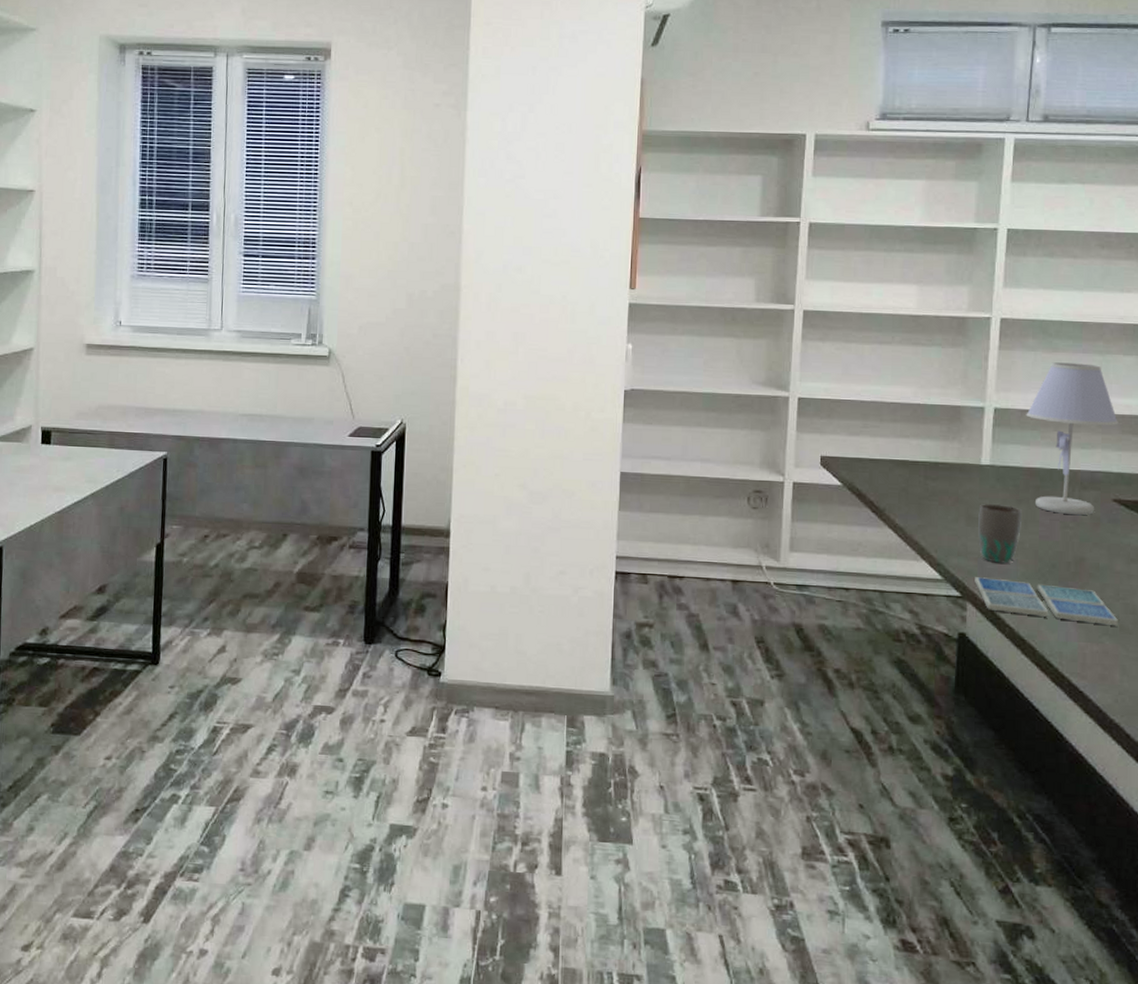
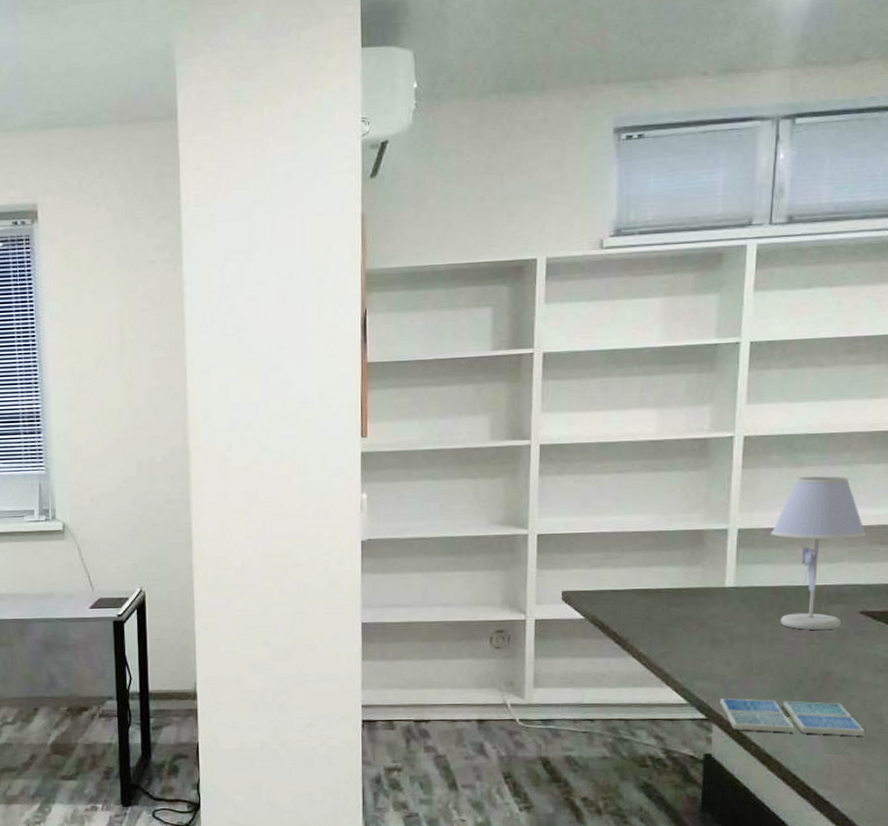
mug: present [978,504,1023,564] -> none [723,625,768,684]

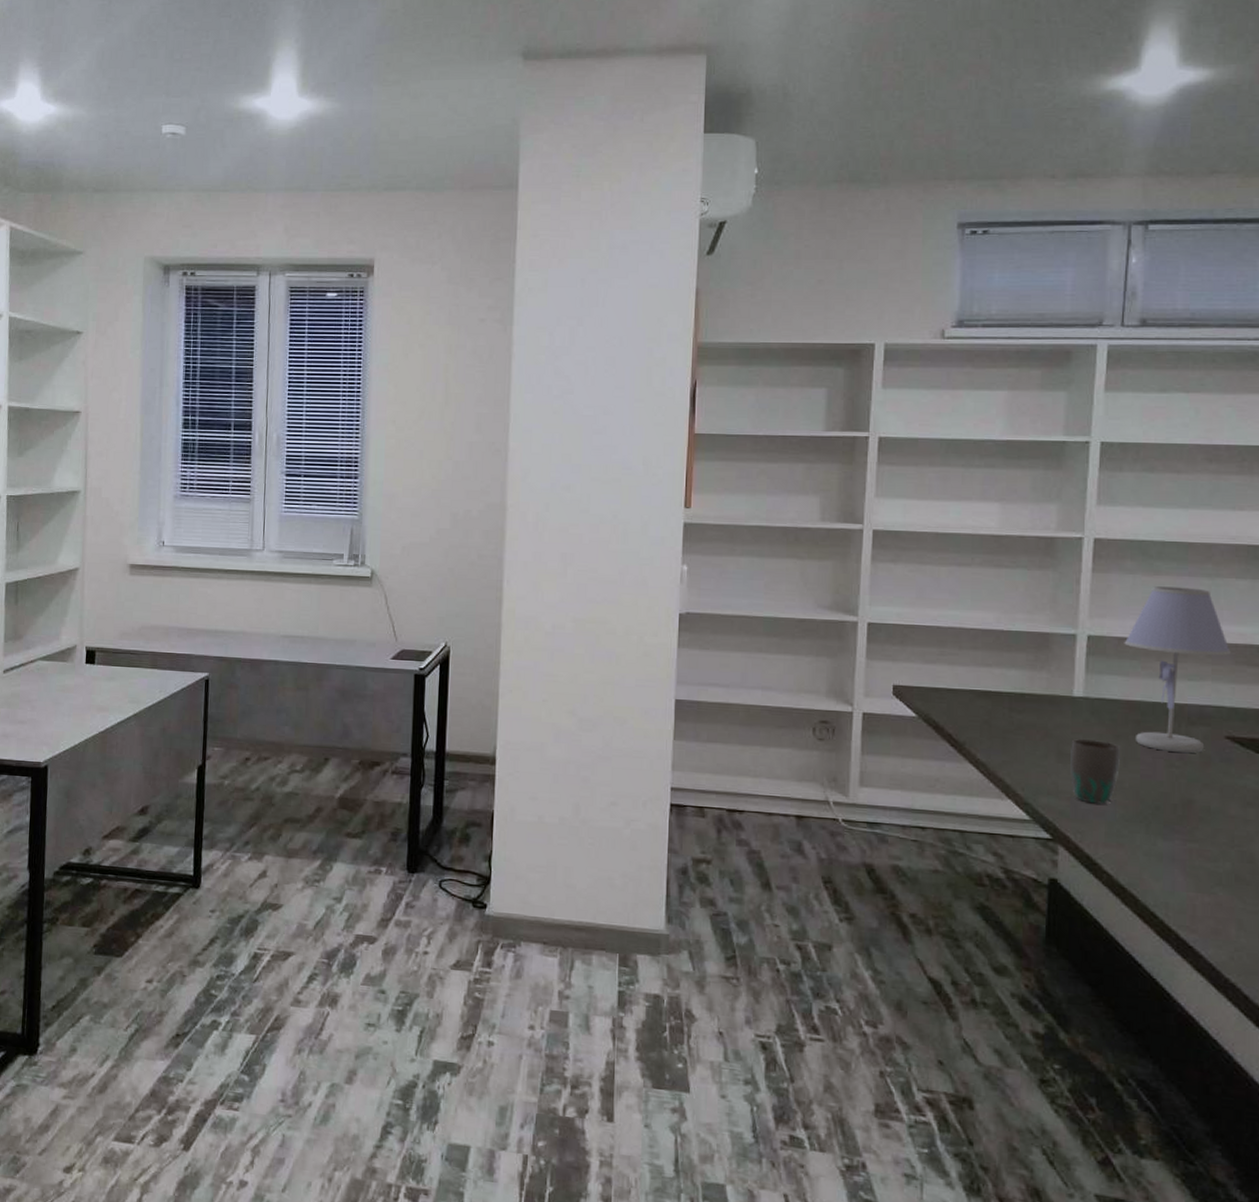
drink coaster: present [720,698,864,736] -> none [1067,818,1233,875]
mug: none [723,625,768,684] -> present [1070,739,1121,804]

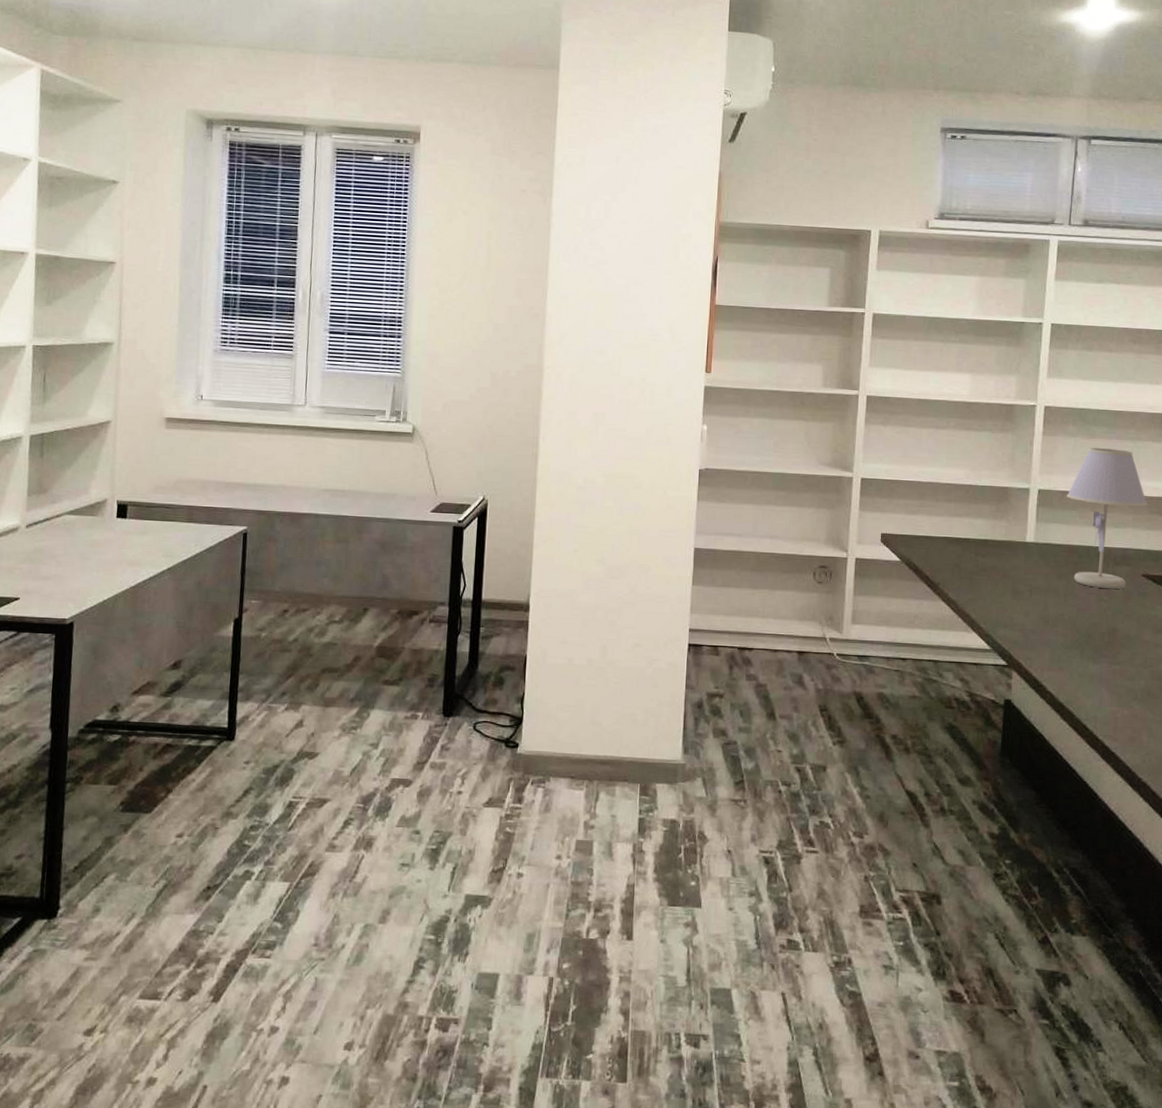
mug: present [1070,739,1121,804] -> none [1023,579,1063,634]

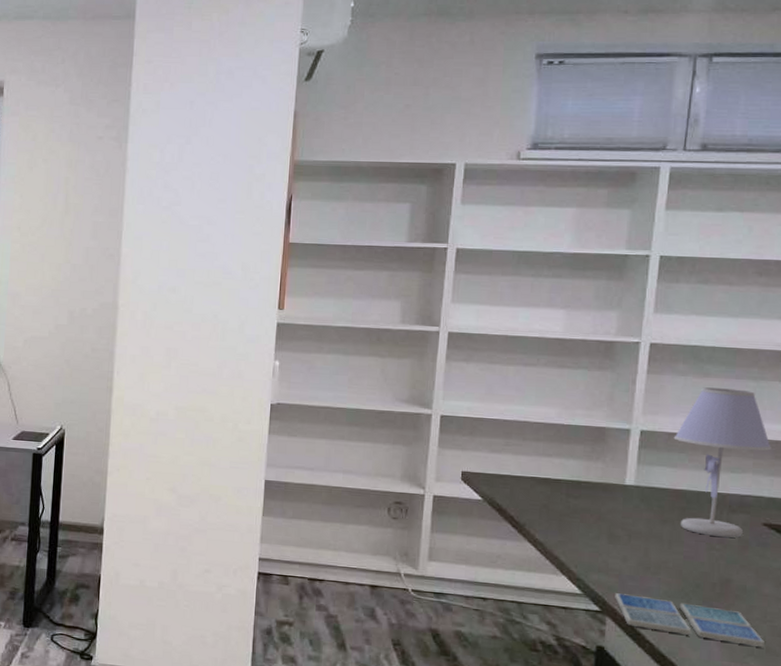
drink coaster: none [1019,647,1146,691] -> present [615,593,764,647]

